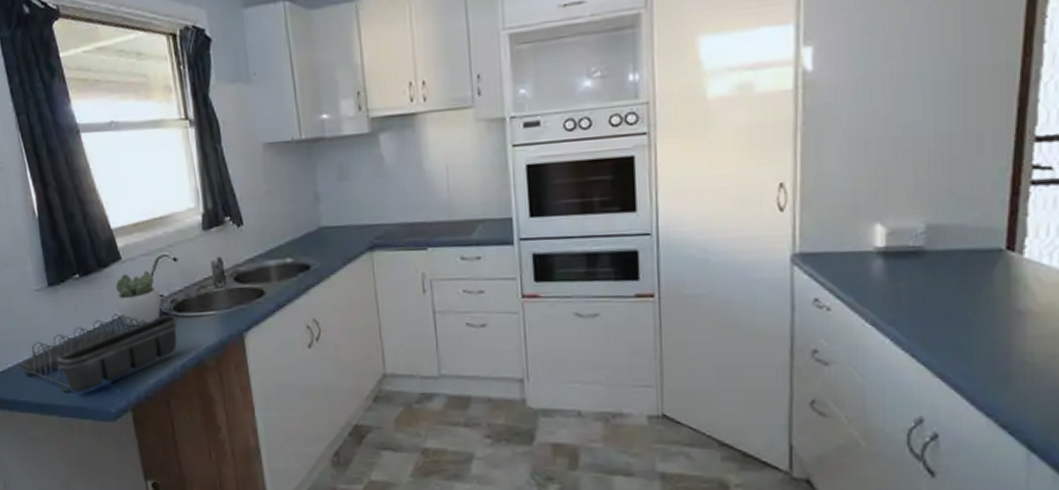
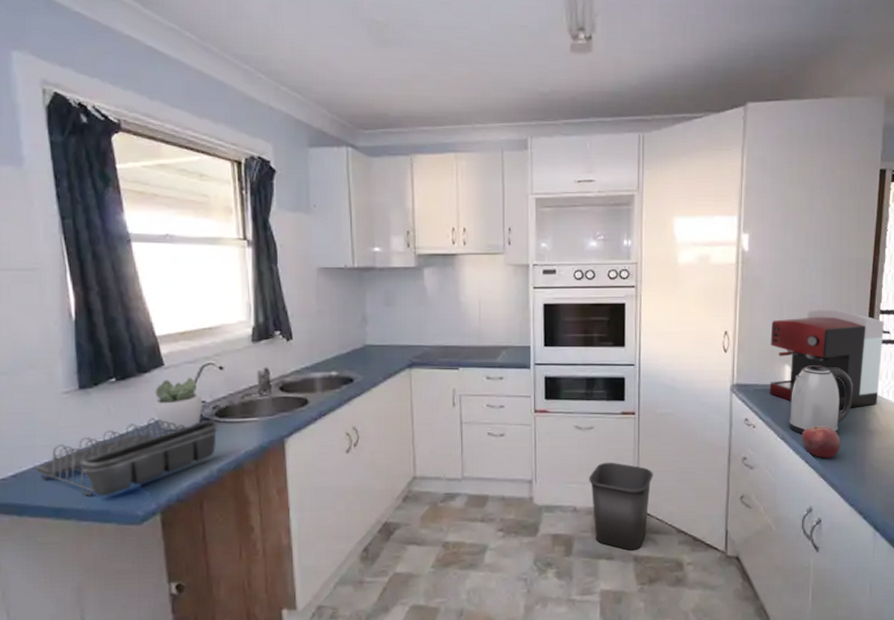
waste bin: none [596,356,683,466] -> present [589,462,653,551]
coffee maker: none [850,142,1042,283] -> present [769,310,884,410]
kettle: none [882,222,988,318] -> present [789,365,852,434]
fruit: none [904,306,969,351] -> present [801,426,841,458]

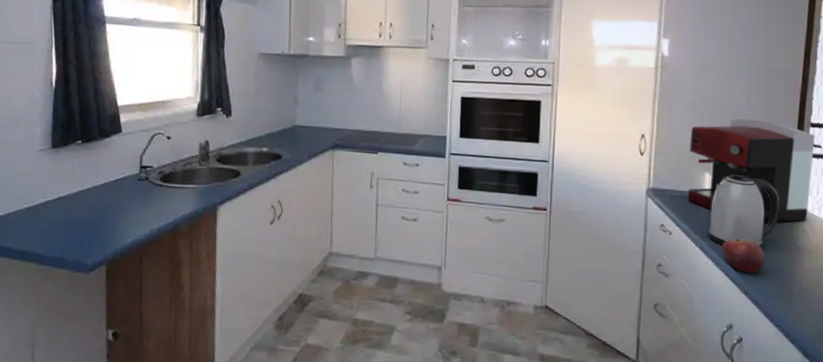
dish rack: present [33,418,219,497] -> none [9,178,163,245]
succulent plant: present [152,377,203,432] -> none [108,144,151,191]
waste bin: present [589,462,653,551] -> none [498,255,563,349]

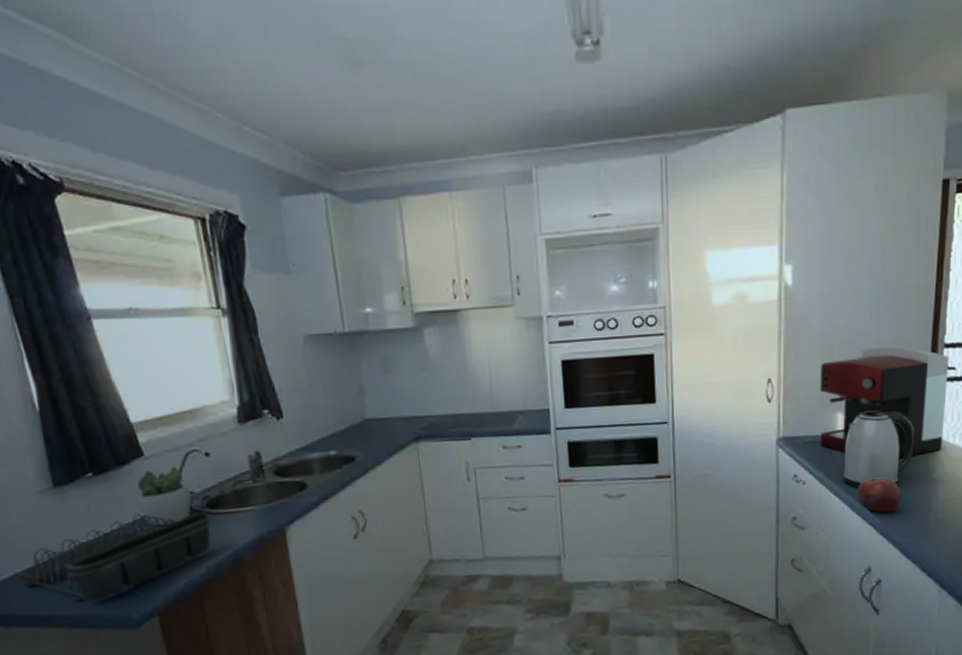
dish rack: none [9,178,163,245] -> present [15,512,212,602]
succulent plant: none [108,144,151,191] -> present [136,466,192,527]

